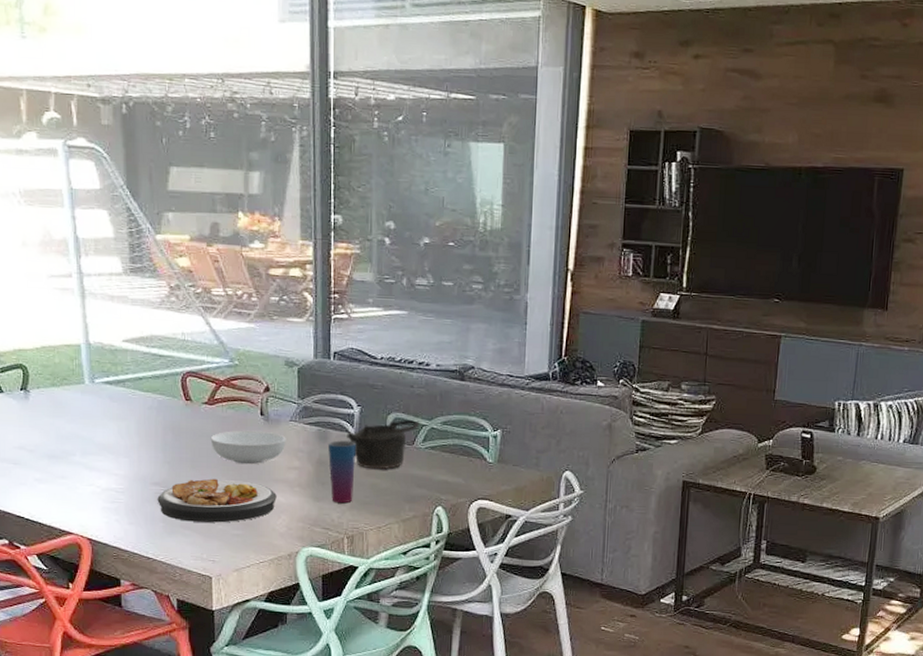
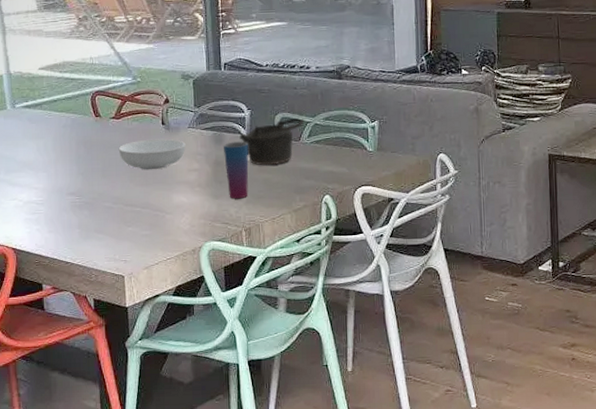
plate: present [157,478,277,523] -> none [73,185,180,226]

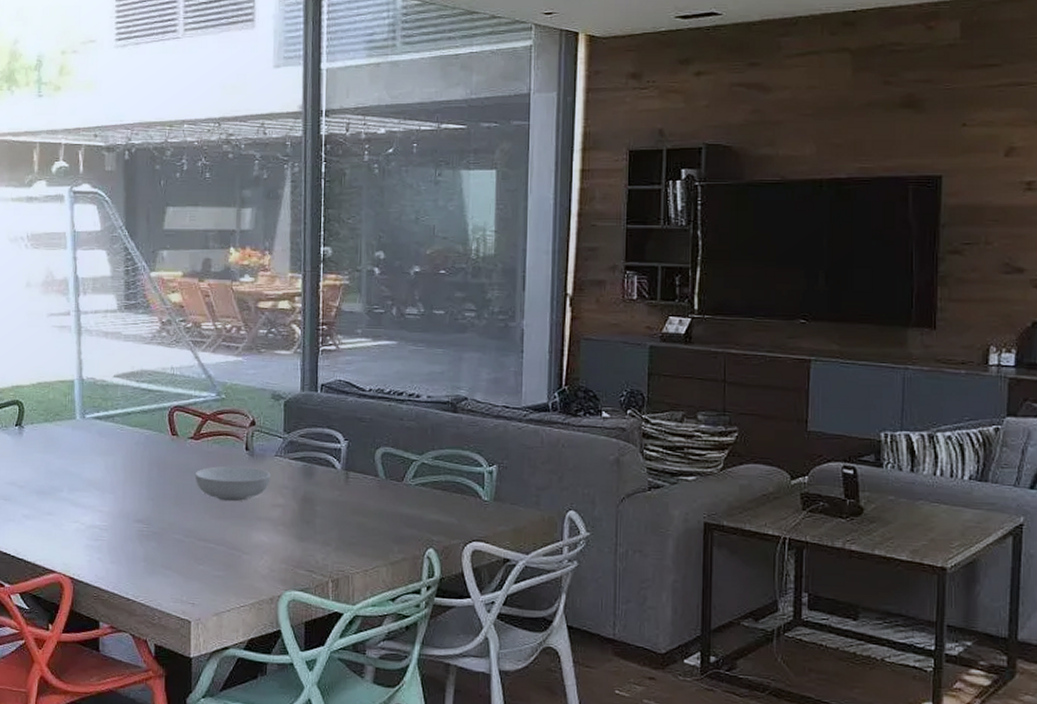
cup: present [223,141,249,199] -> none [313,476,342,544]
teapot: present [239,118,305,166] -> none [333,454,410,508]

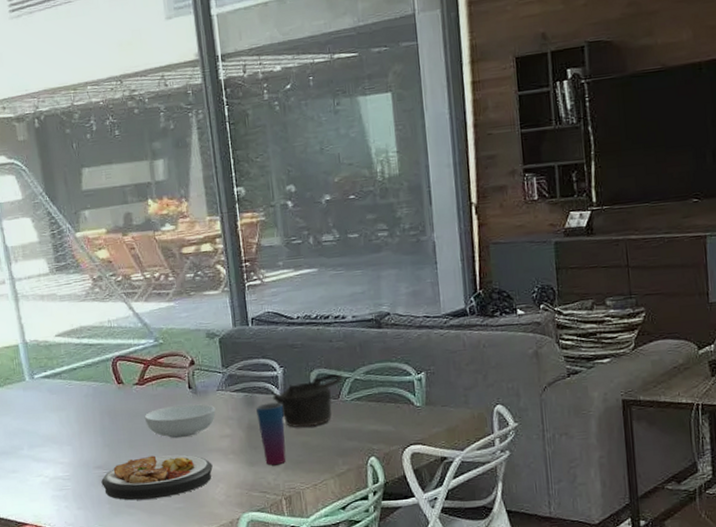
plate: none [140,516,260,563] -> present [101,454,213,501]
cup: none [313,476,342,544] -> present [255,402,287,466]
teapot: none [333,454,410,508] -> present [273,374,343,428]

